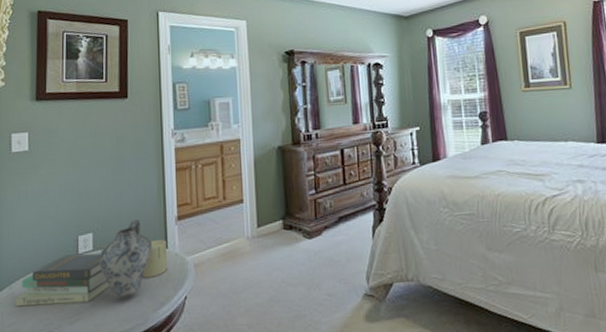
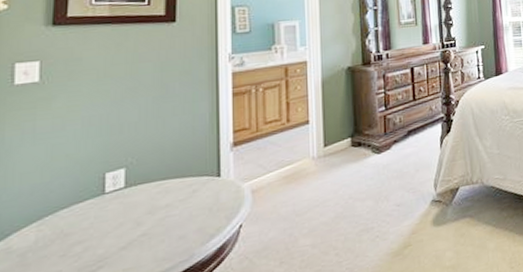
books: present [15,253,110,307] -> none [12,190,146,264]
ceramic jug: present [99,219,153,297] -> none [132,149,202,236]
candle: present [142,239,167,278] -> none [187,167,219,211]

